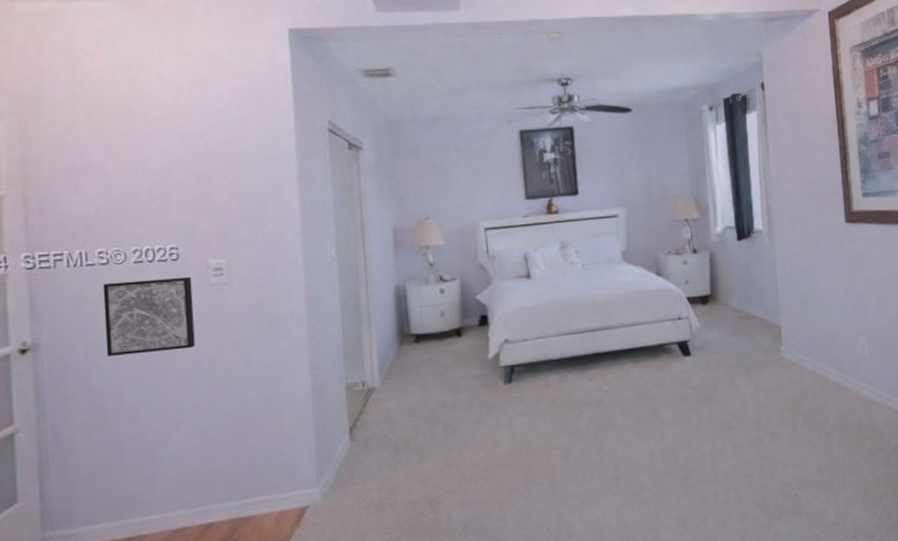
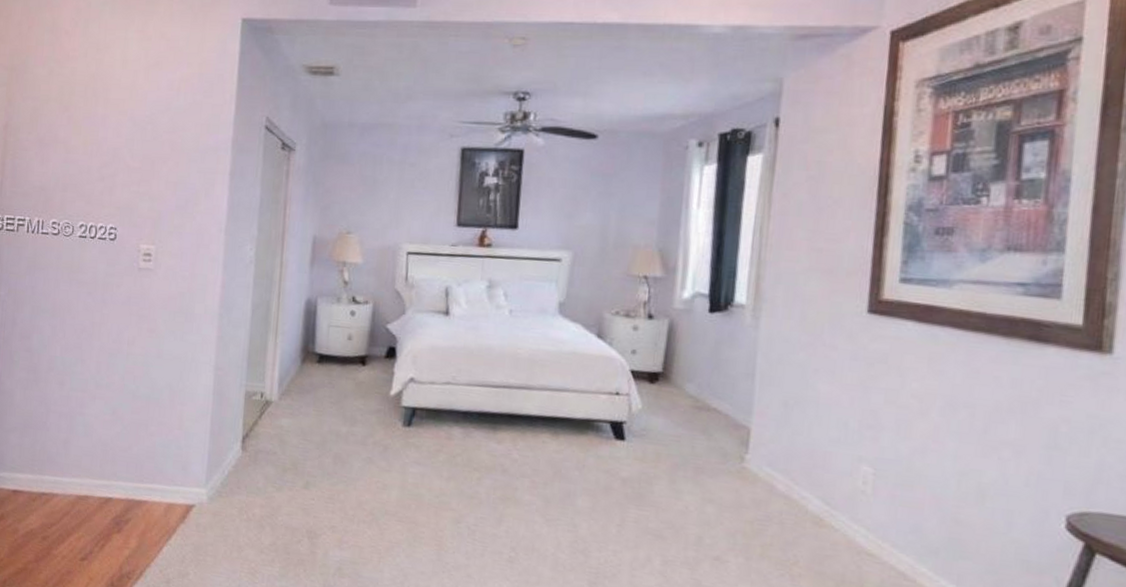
wall art: present [103,276,195,356] -> none [47,252,124,328]

